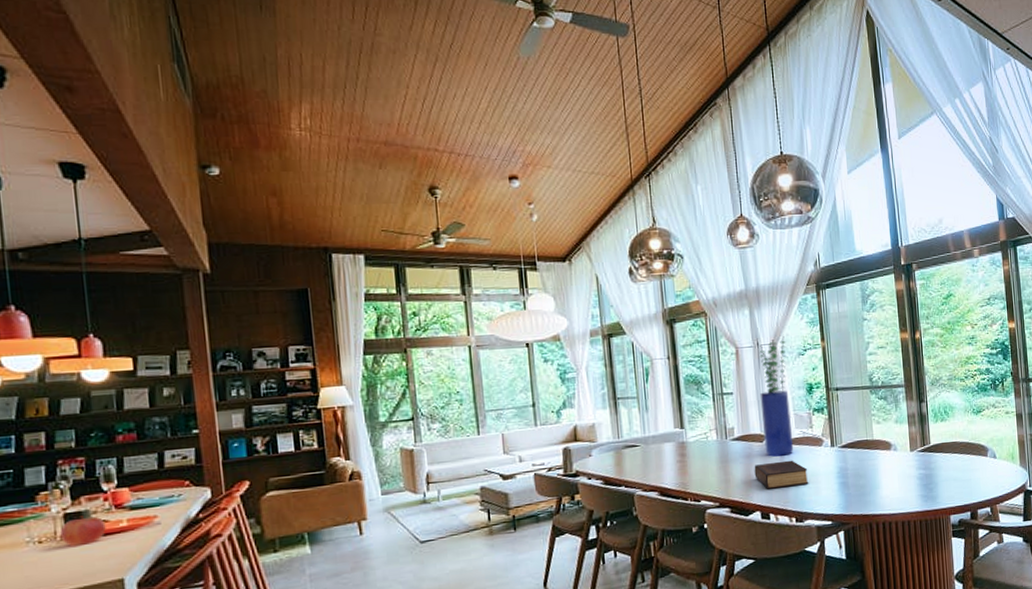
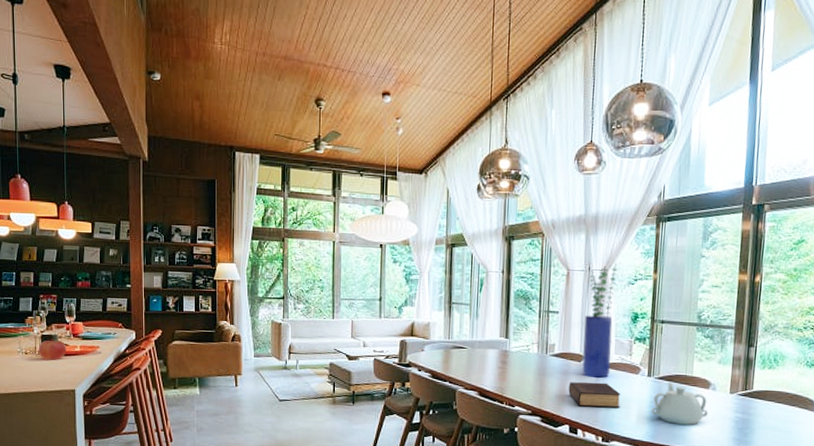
teapot: none [839,449,894,492] -> present [651,383,709,425]

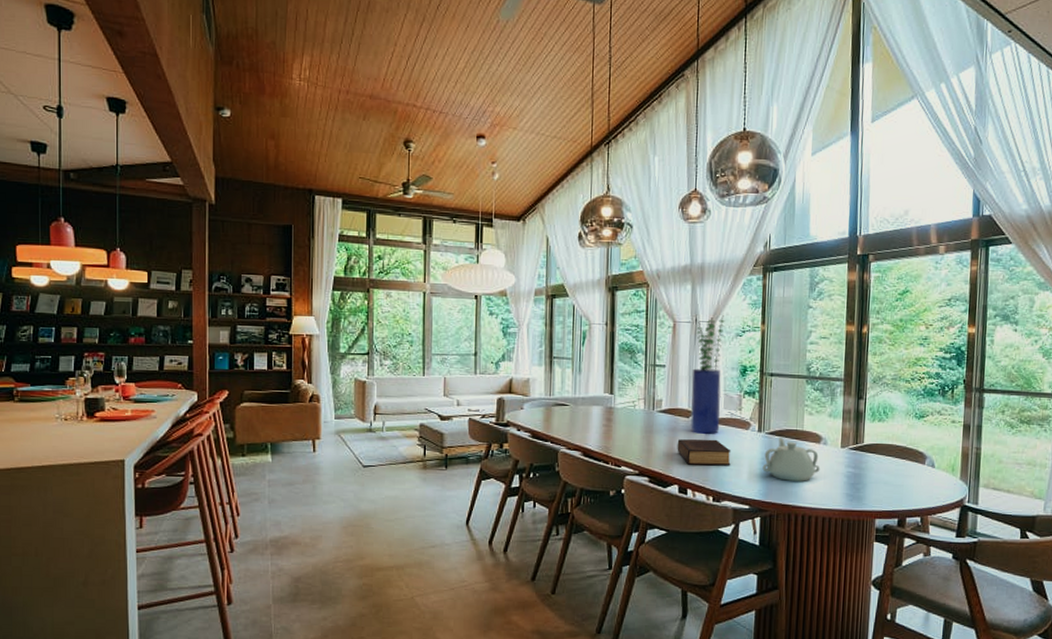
fruit: present [38,338,67,360] -> none [81,402,115,427]

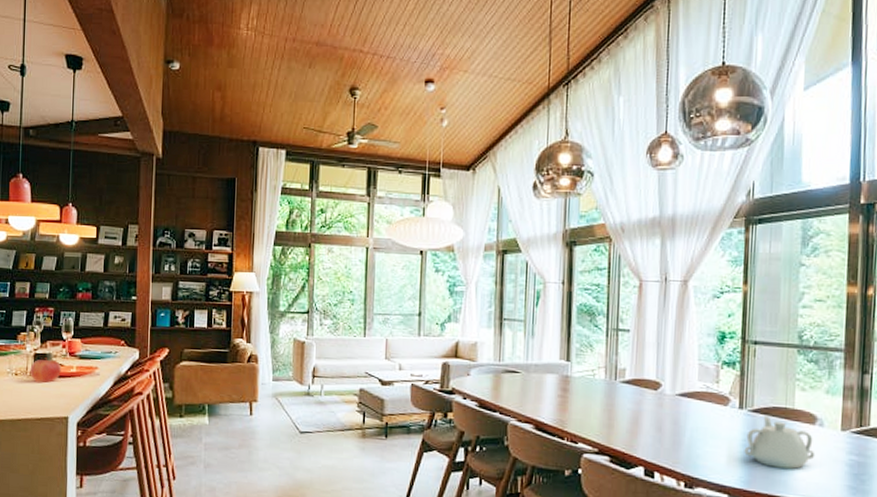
fruit: none [81,402,115,427] -> present [30,358,61,383]
book: present [677,439,731,466] -> none [642,414,707,448]
vase: present [691,314,725,434] -> none [659,272,700,410]

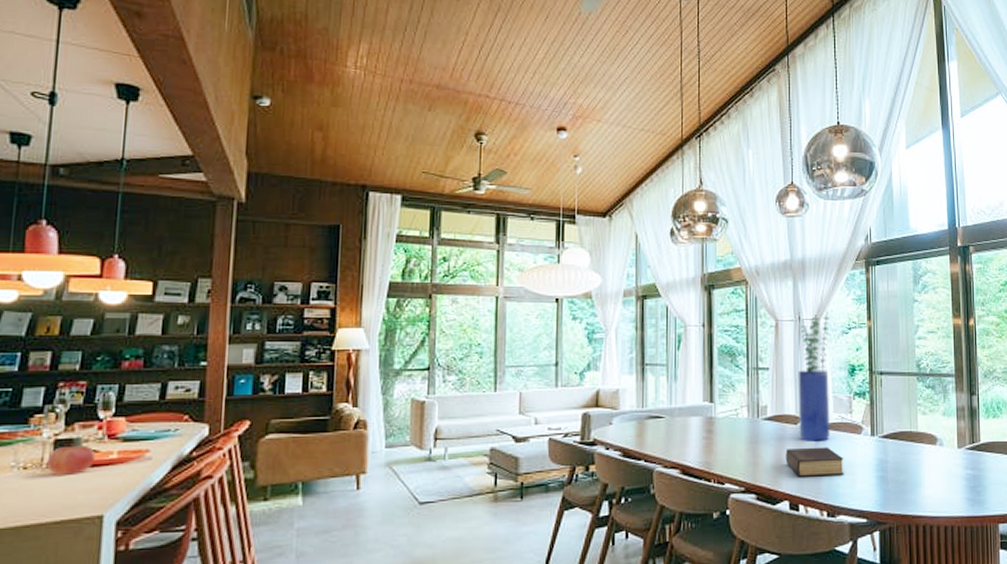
book: none [642,414,707,448] -> present [785,447,844,477]
vase: none [659,272,700,410] -> present [798,311,830,441]
teapot: present [744,416,815,469] -> none [878,441,938,488]

